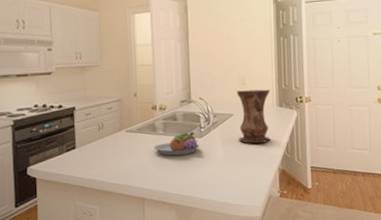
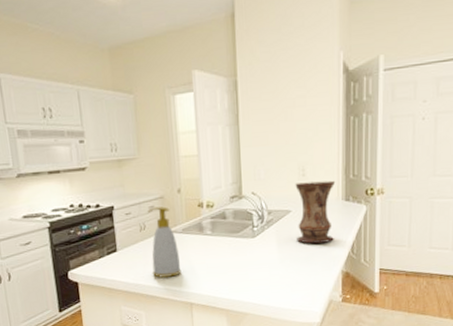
soap bottle: none [106,108,135,174] -> present [147,206,182,278]
fruit bowl: present [153,132,200,156] -> none [201,231,252,258]

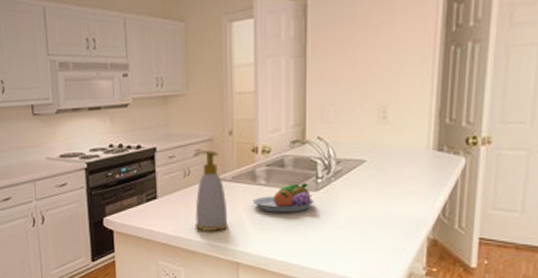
fruit bowl: none [201,231,252,258] -> present [252,183,314,213]
vase: present [295,180,336,244] -> none [371,125,426,202]

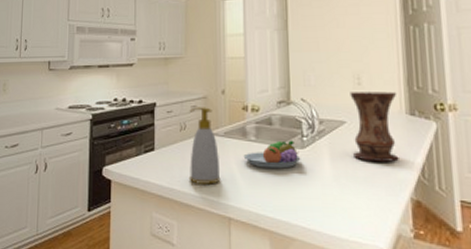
vase: none [371,125,426,202] -> present [350,92,399,162]

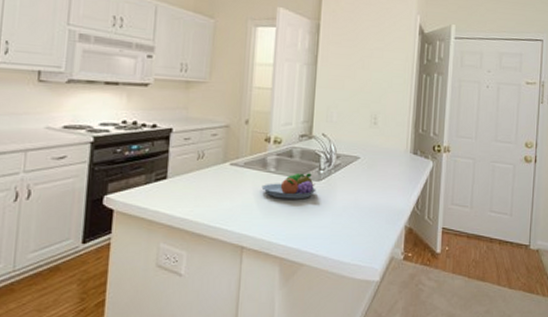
soap bottle: present [188,107,221,184] -> none [203,135,237,214]
vase: present [350,92,399,162] -> none [363,130,406,195]

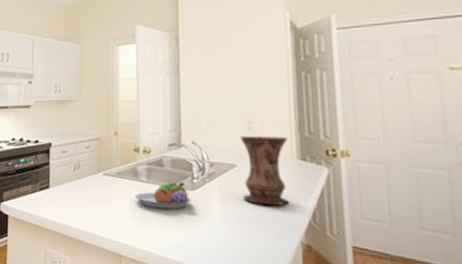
vase: none [363,130,406,195] -> present [240,136,290,206]

